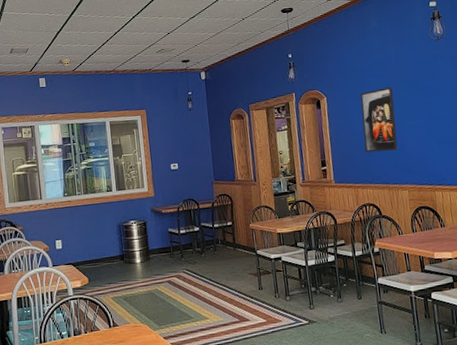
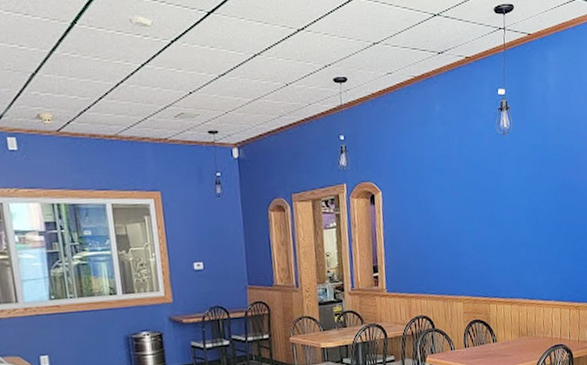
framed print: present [360,87,398,153] -> none [419,185,455,259]

